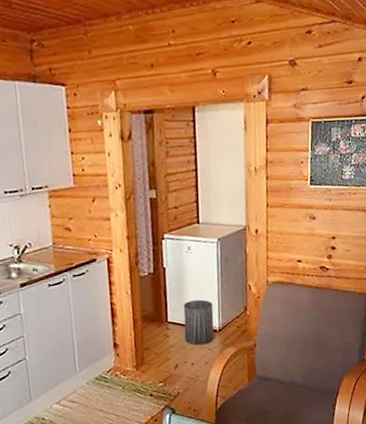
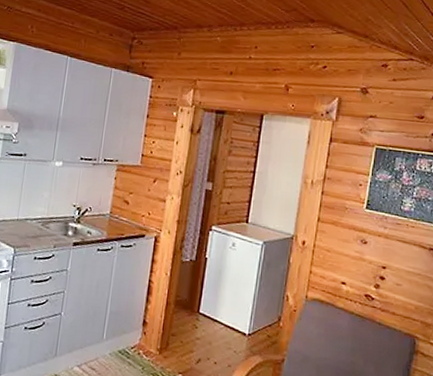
trash can: present [183,299,215,346] -> none [212,297,247,347]

